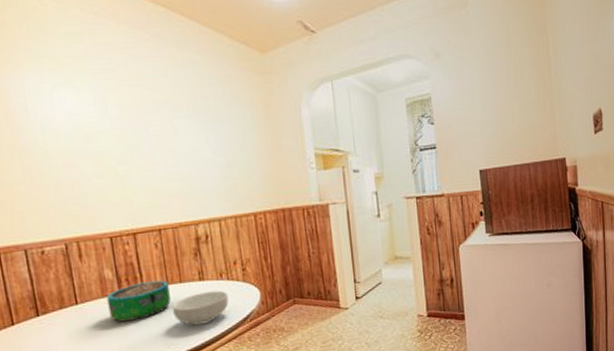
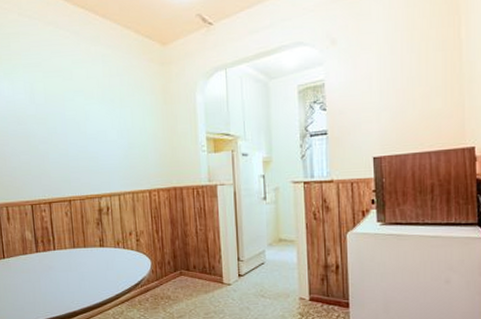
decorative bowl: present [106,280,171,322] -> none [26,244,76,277]
cereal bowl: present [171,290,229,326] -> none [76,257,124,286]

